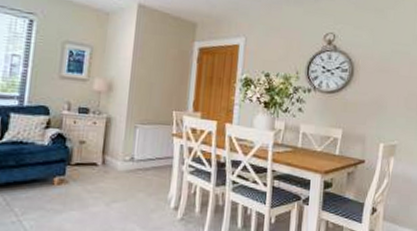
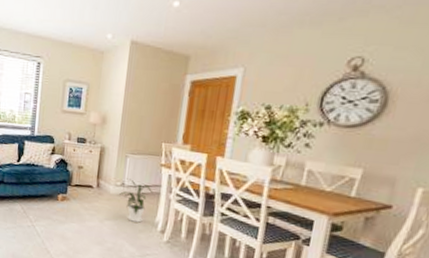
house plant: none [128,152,165,201] -> present [119,178,153,223]

